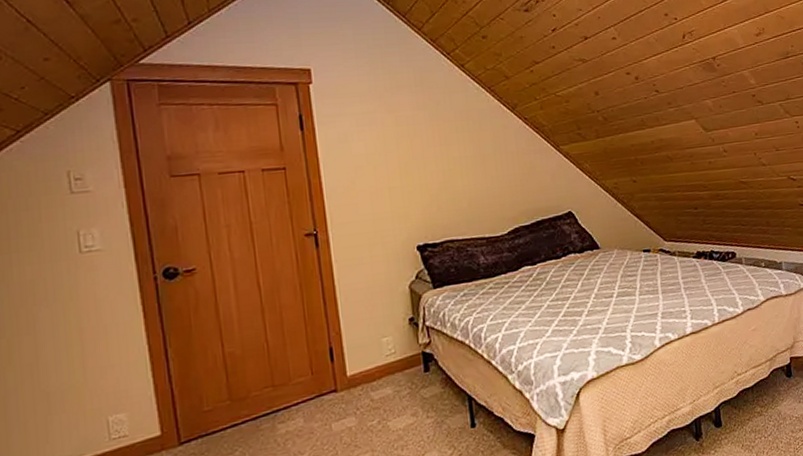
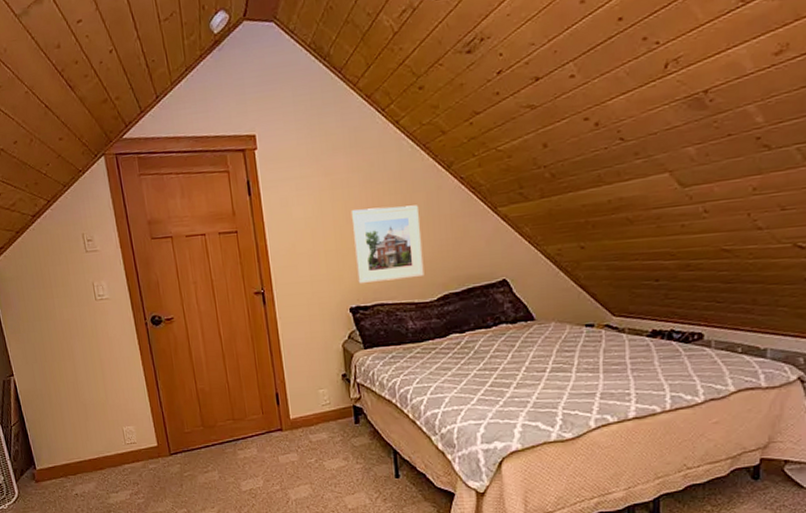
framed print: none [417,142,494,221] -> present [351,205,424,284]

